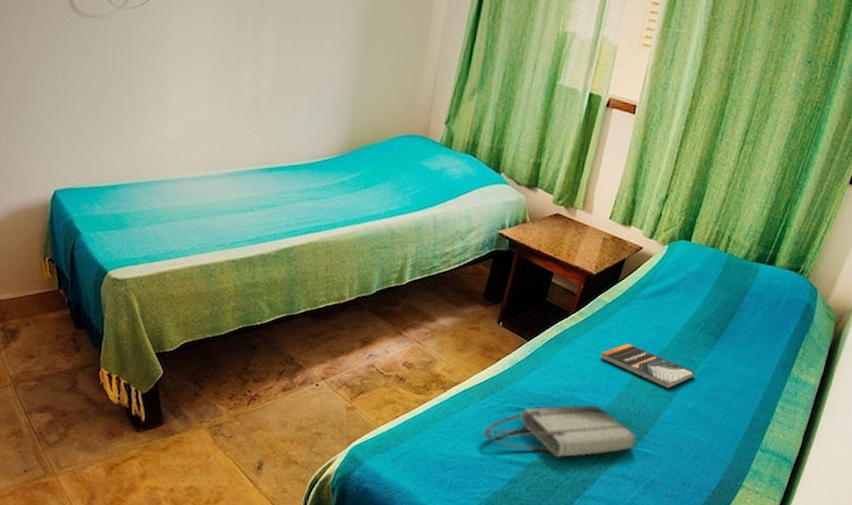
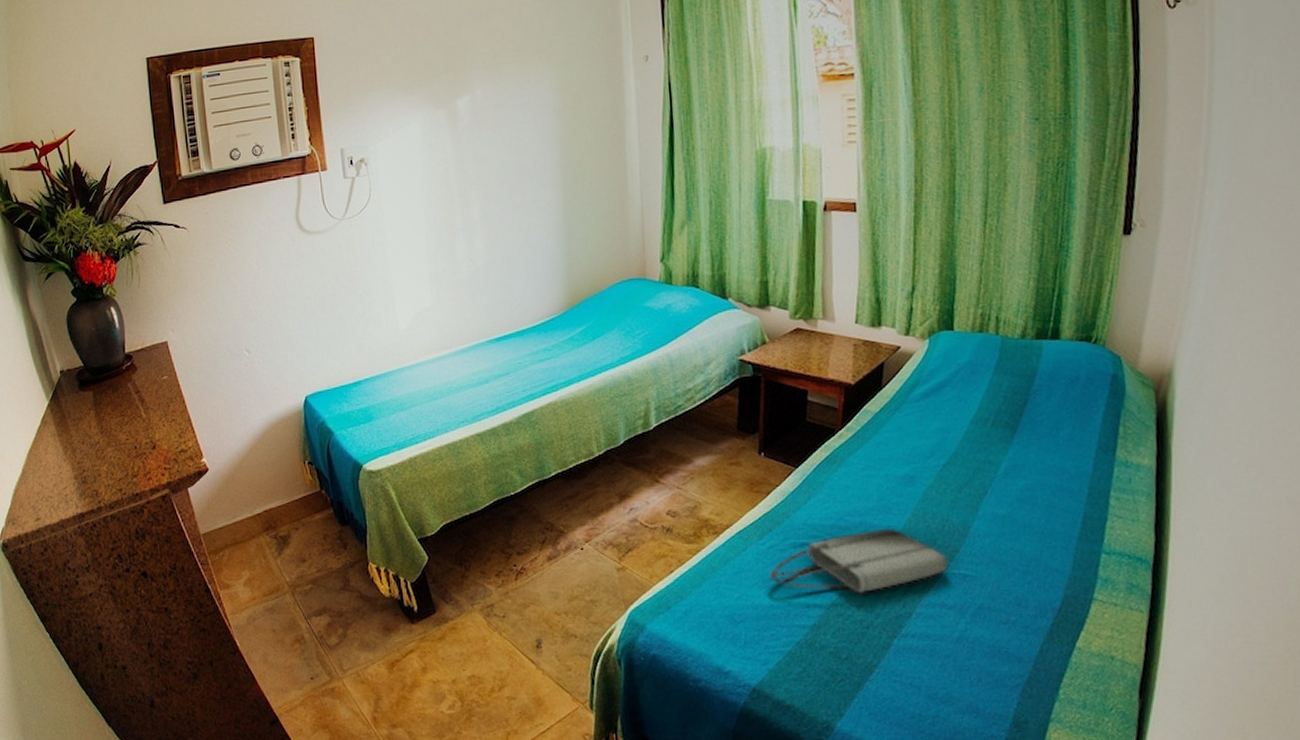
book: present [600,343,696,389] -> none [882,453,999,497]

